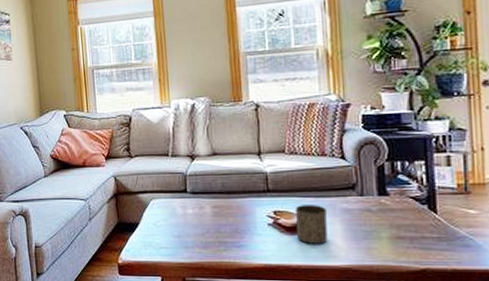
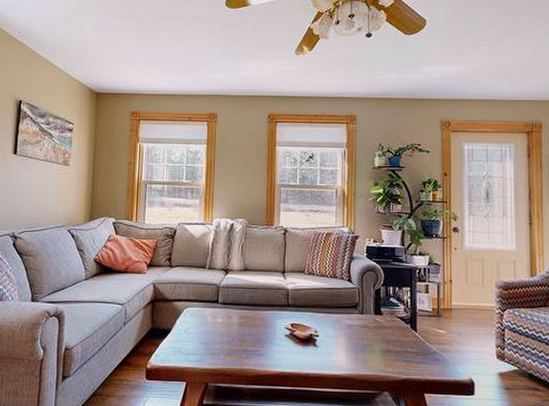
cup: present [296,205,328,244] -> none [308,319,335,355]

